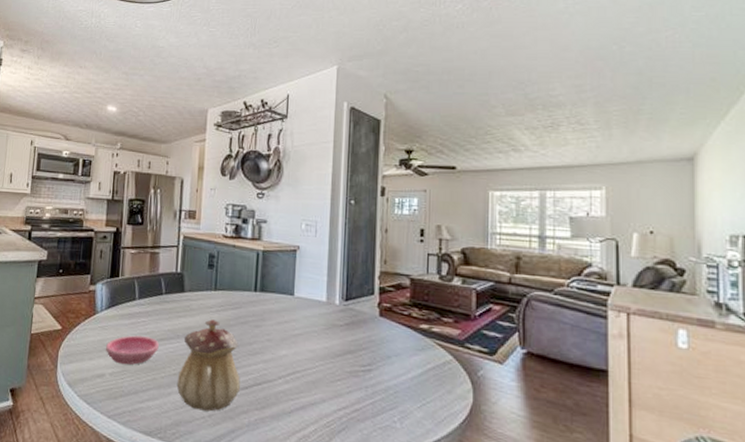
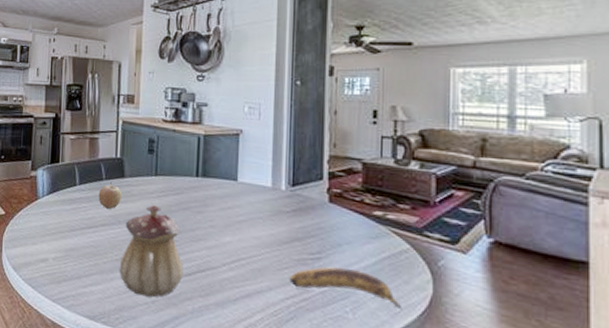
saucer: present [106,335,159,365] -> none [48,220,100,250]
fruit: none [157,296,182,323] -> present [98,182,123,209]
banana: none [342,378,444,417] -> present [289,267,401,309]

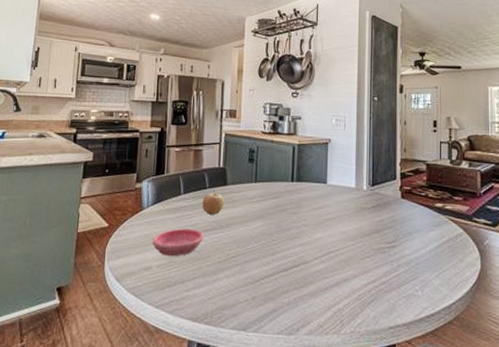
saucer: none [48,220,100,250] -> present [153,228,204,257]
teapot: present [119,205,183,298] -> none [221,209,280,294]
banana: present [289,267,401,309] -> none [371,253,458,283]

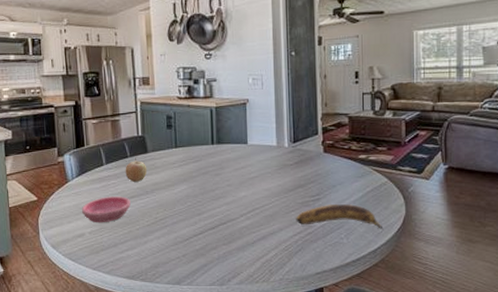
banana: none [371,253,458,283] -> present [296,204,382,229]

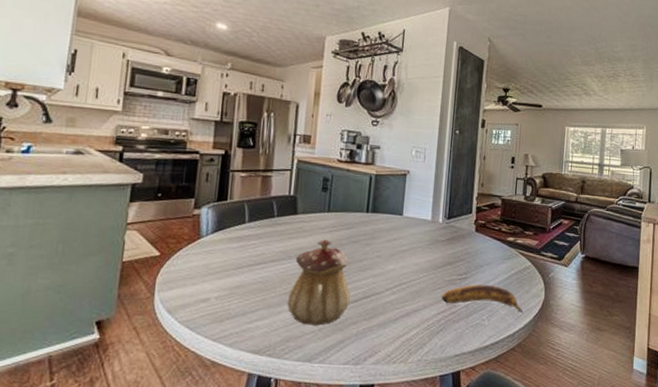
saucer: present [82,196,131,223] -> none [211,258,270,288]
fruit: present [125,158,148,182] -> none [268,219,294,245]
teapot: none [151,174,208,252] -> present [287,239,351,326]

